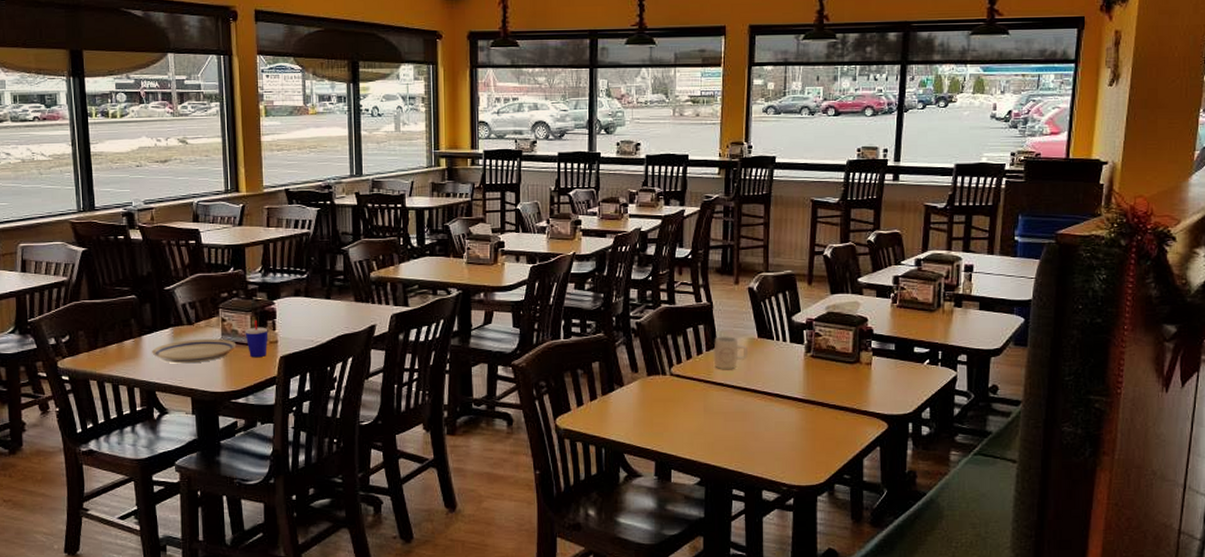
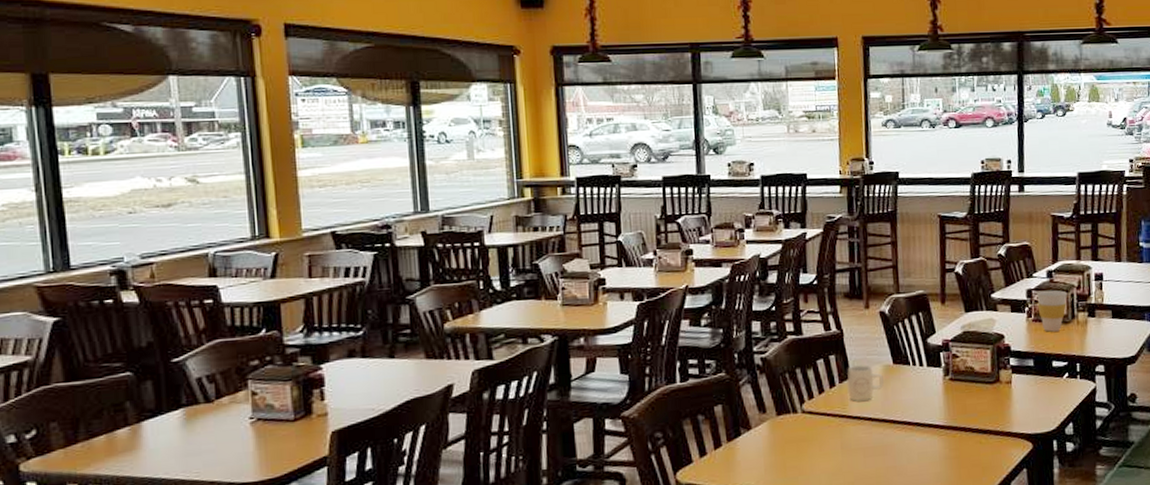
plate: present [152,338,237,364] -> none [156,416,273,453]
beverage cup: present [245,319,268,358] -> none [283,389,315,436]
cup: none [903,278,936,319] -> present [1036,290,1068,332]

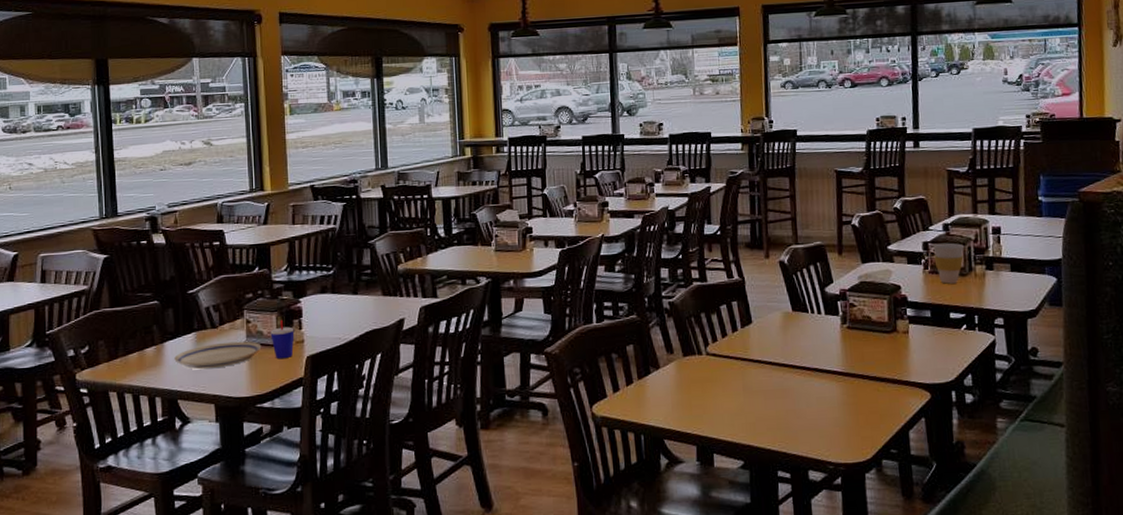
plate: none [156,416,273,453] -> present [174,341,262,370]
beverage cup: none [283,389,315,436] -> present [270,319,294,359]
mug: present [847,365,885,402] -> none [748,311,784,347]

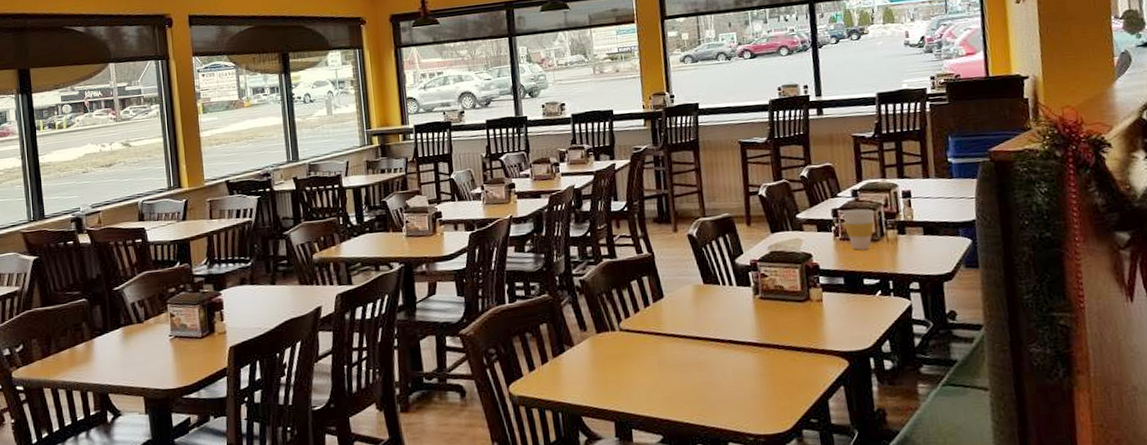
plate: present [174,341,262,370] -> none [103,334,186,364]
beverage cup: present [270,319,294,359] -> none [193,312,217,351]

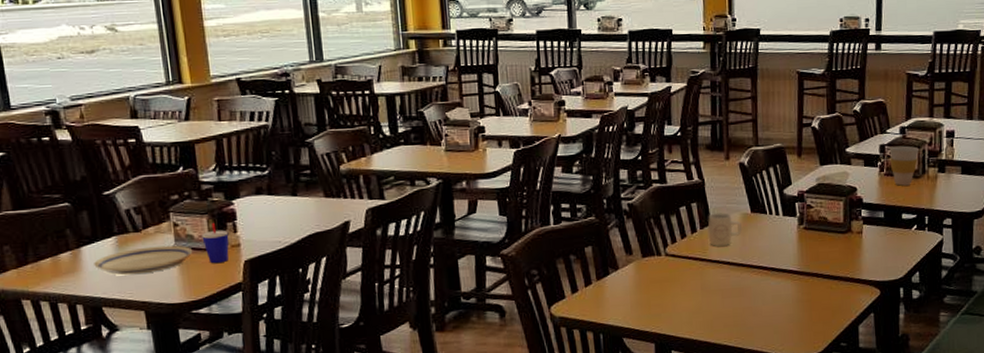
plate: none [103,334,186,364] -> present [94,245,193,276]
beverage cup: none [193,312,217,351] -> present [201,222,229,264]
mug: none [660,285,697,320] -> present [707,212,743,247]

